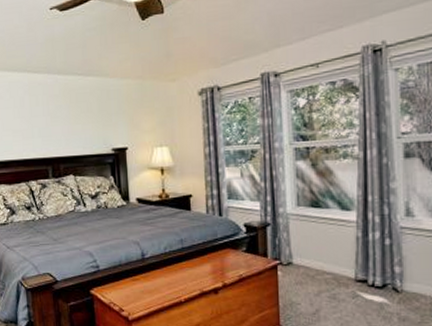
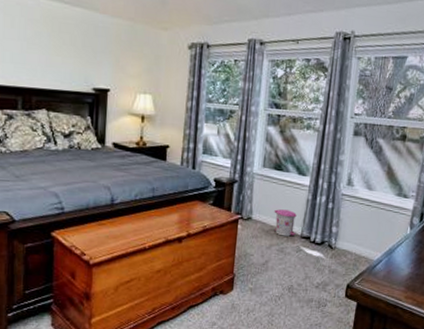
trash can: none [318,251,349,281] -> present [273,209,297,237]

